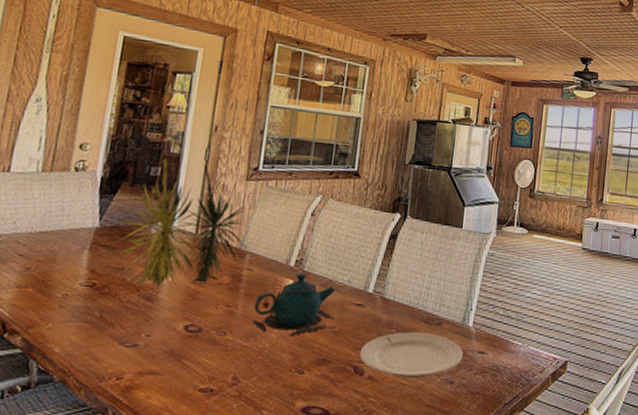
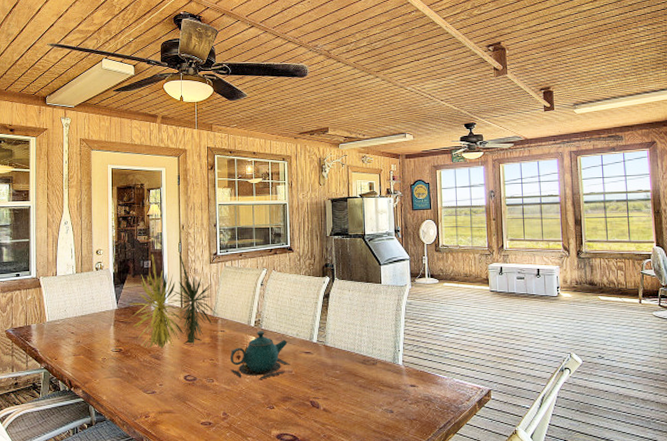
plate: present [359,332,463,378] -> none [314,372,398,409]

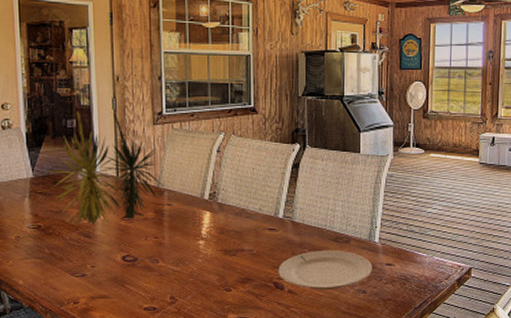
teapot: present [230,331,290,379] -> none [179,205,251,259]
plate: none [314,372,398,409] -> present [278,250,372,290]

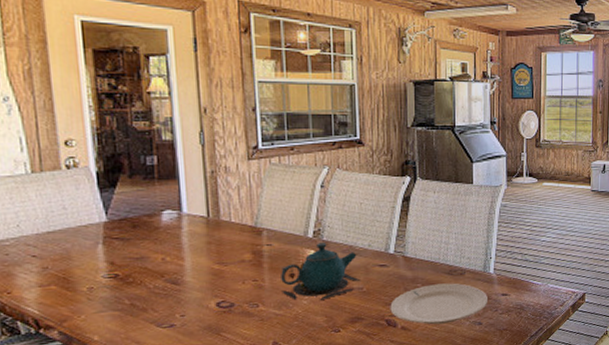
plant: present [47,111,164,225] -> none [124,146,263,271]
teapot: none [179,205,251,259] -> present [281,243,361,301]

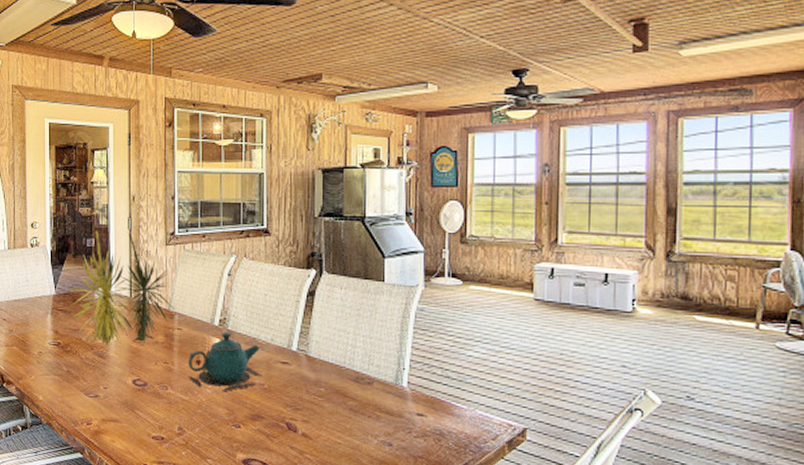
plant: none [124,146,263,271] -> present [67,230,175,346]
plate: present [390,283,487,325] -> none [291,390,399,438]

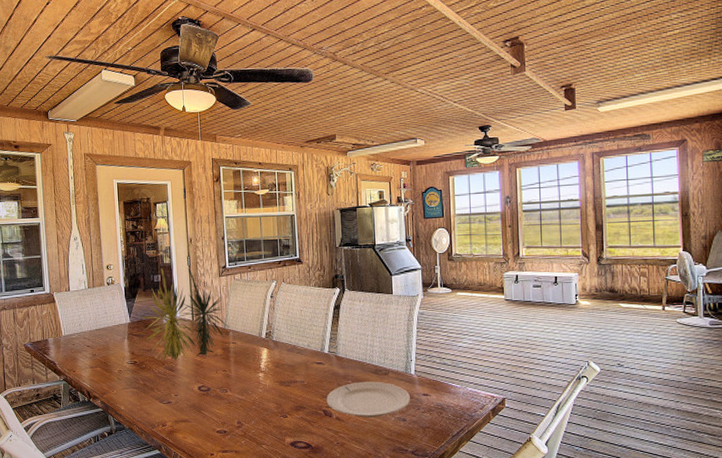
teapot: present [188,332,262,391] -> none [243,342,302,389]
plate: none [291,390,399,438] -> present [326,381,410,418]

